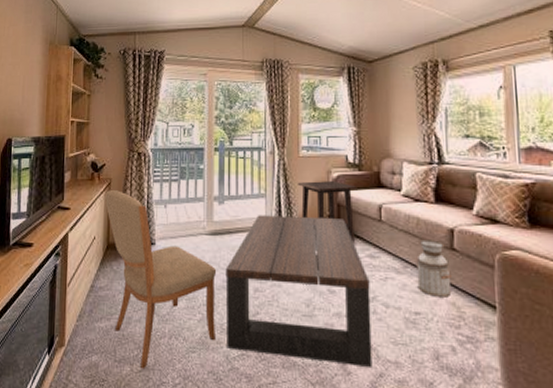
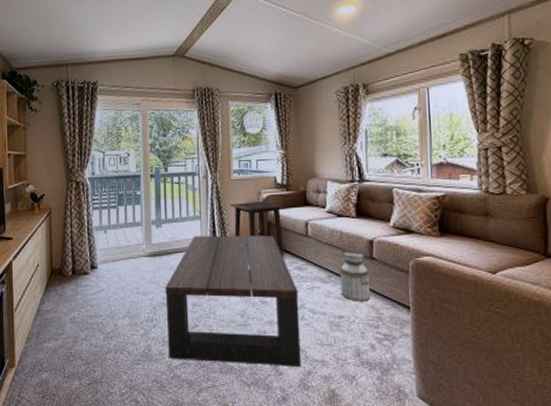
chair: present [104,190,217,370] -> none [45,219,158,383]

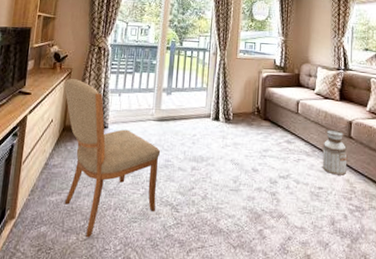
chair: none [45,219,158,383] -> present [64,79,161,238]
coffee table: present [165,235,302,367] -> none [164,105,286,232]
side table: present [231,201,284,256] -> none [234,79,280,130]

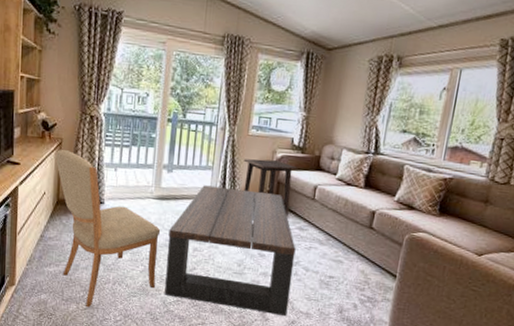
coffee table: none [164,105,286,232] -> present [164,185,296,316]
side table: none [234,79,280,130] -> present [244,159,297,215]
planter: present [322,129,348,175] -> none [335,218,366,266]

